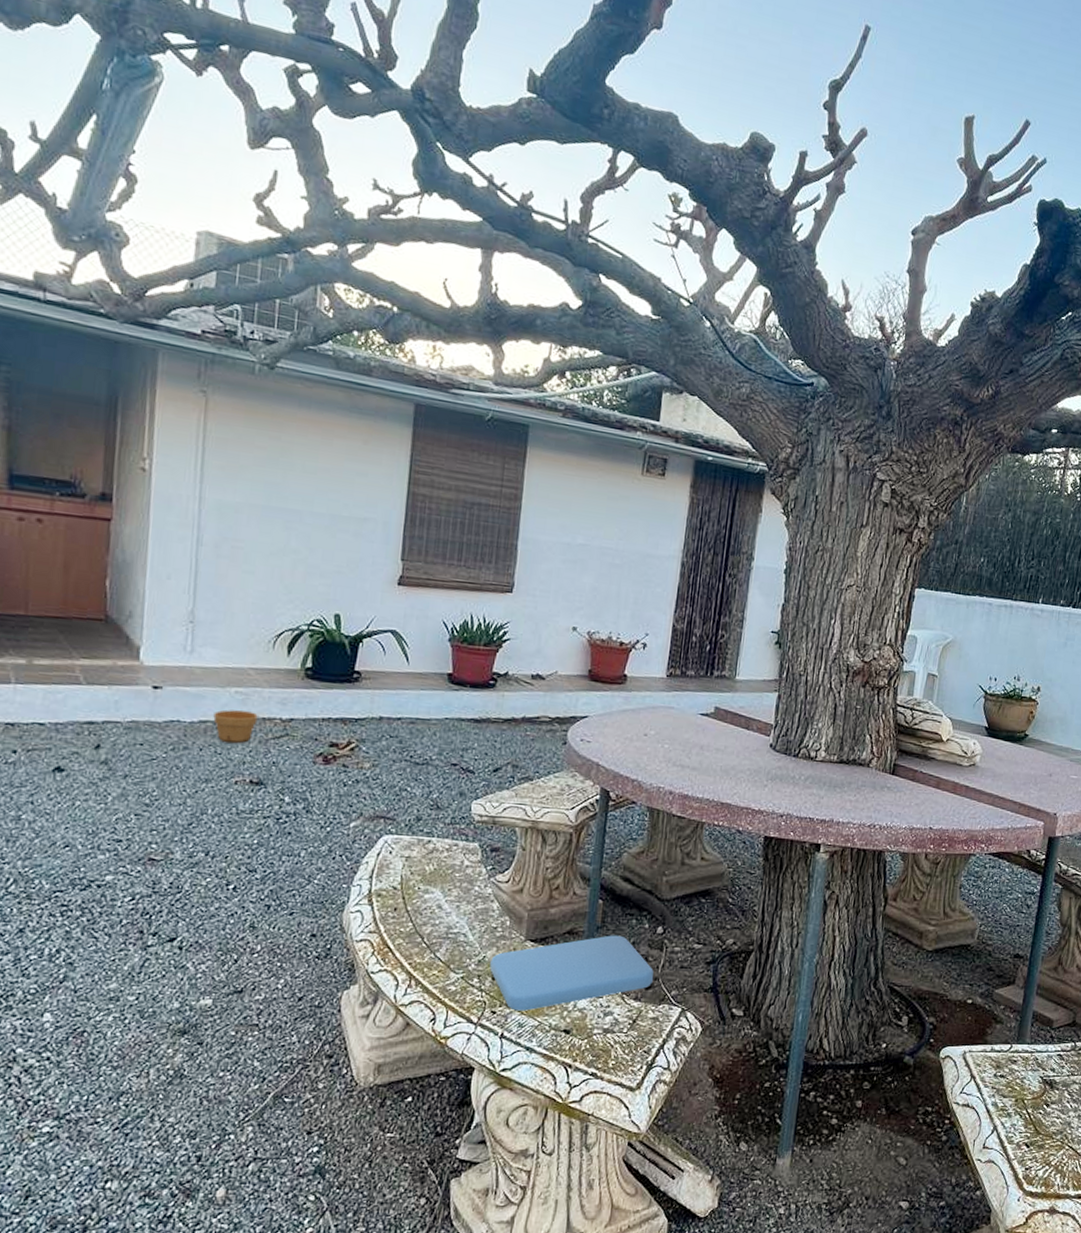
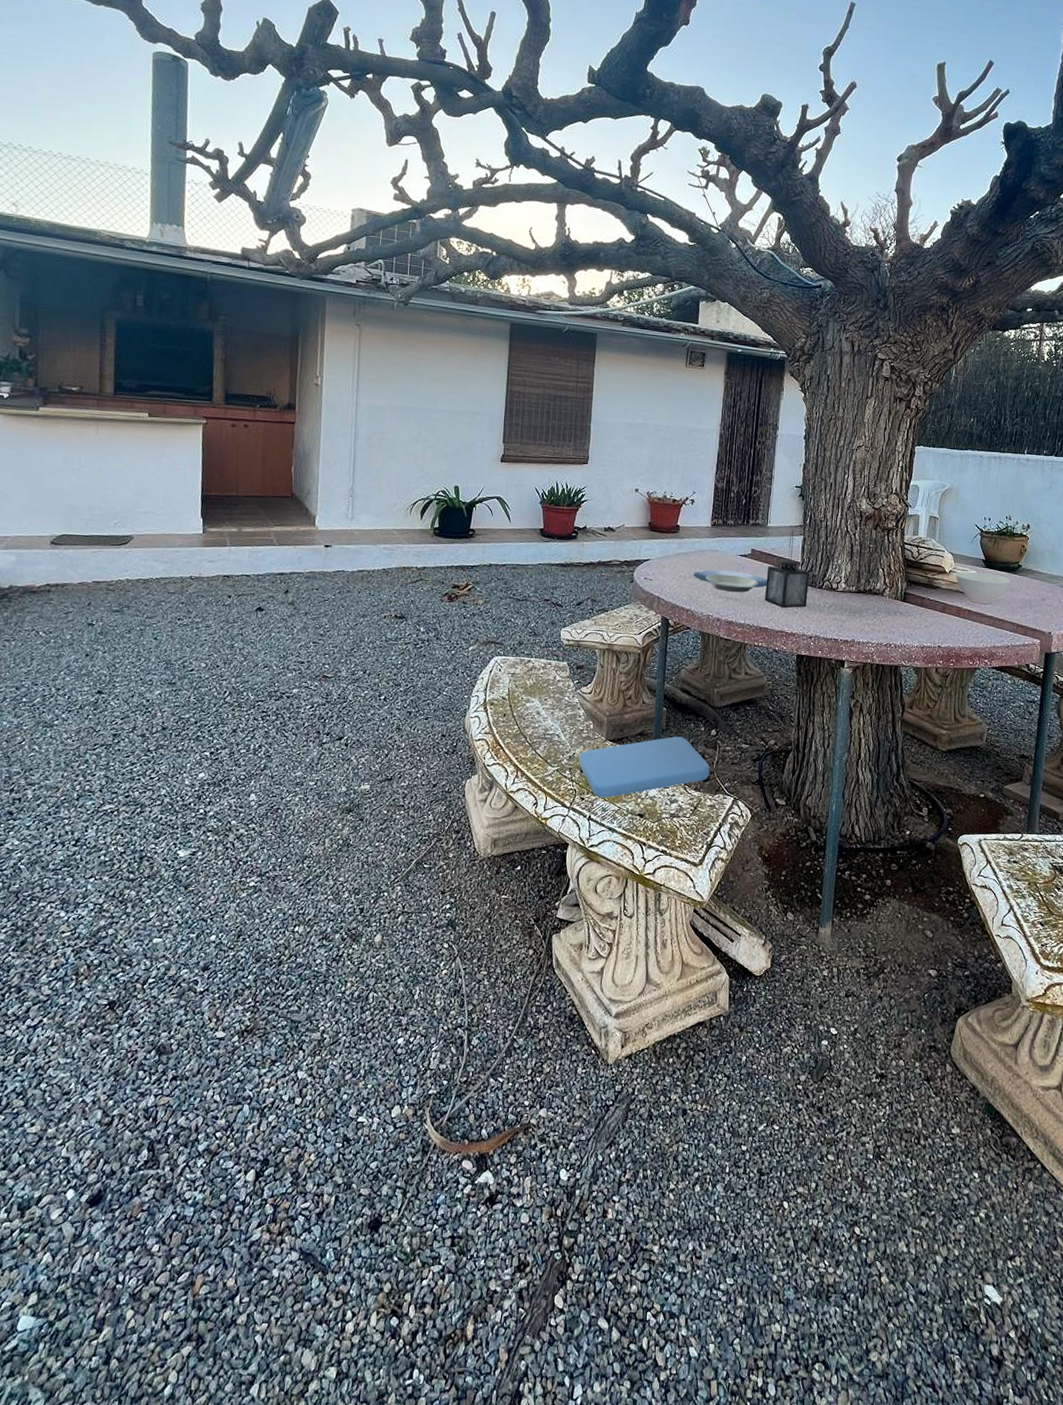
flower pot: present [213,709,258,744] -> none [368,561,400,588]
plate: none [642,731,733,761] -> present [693,570,767,593]
lantern: none [728,686,784,780] -> present [765,531,810,608]
bowl: none [953,740,1015,780] -> present [955,572,1011,605]

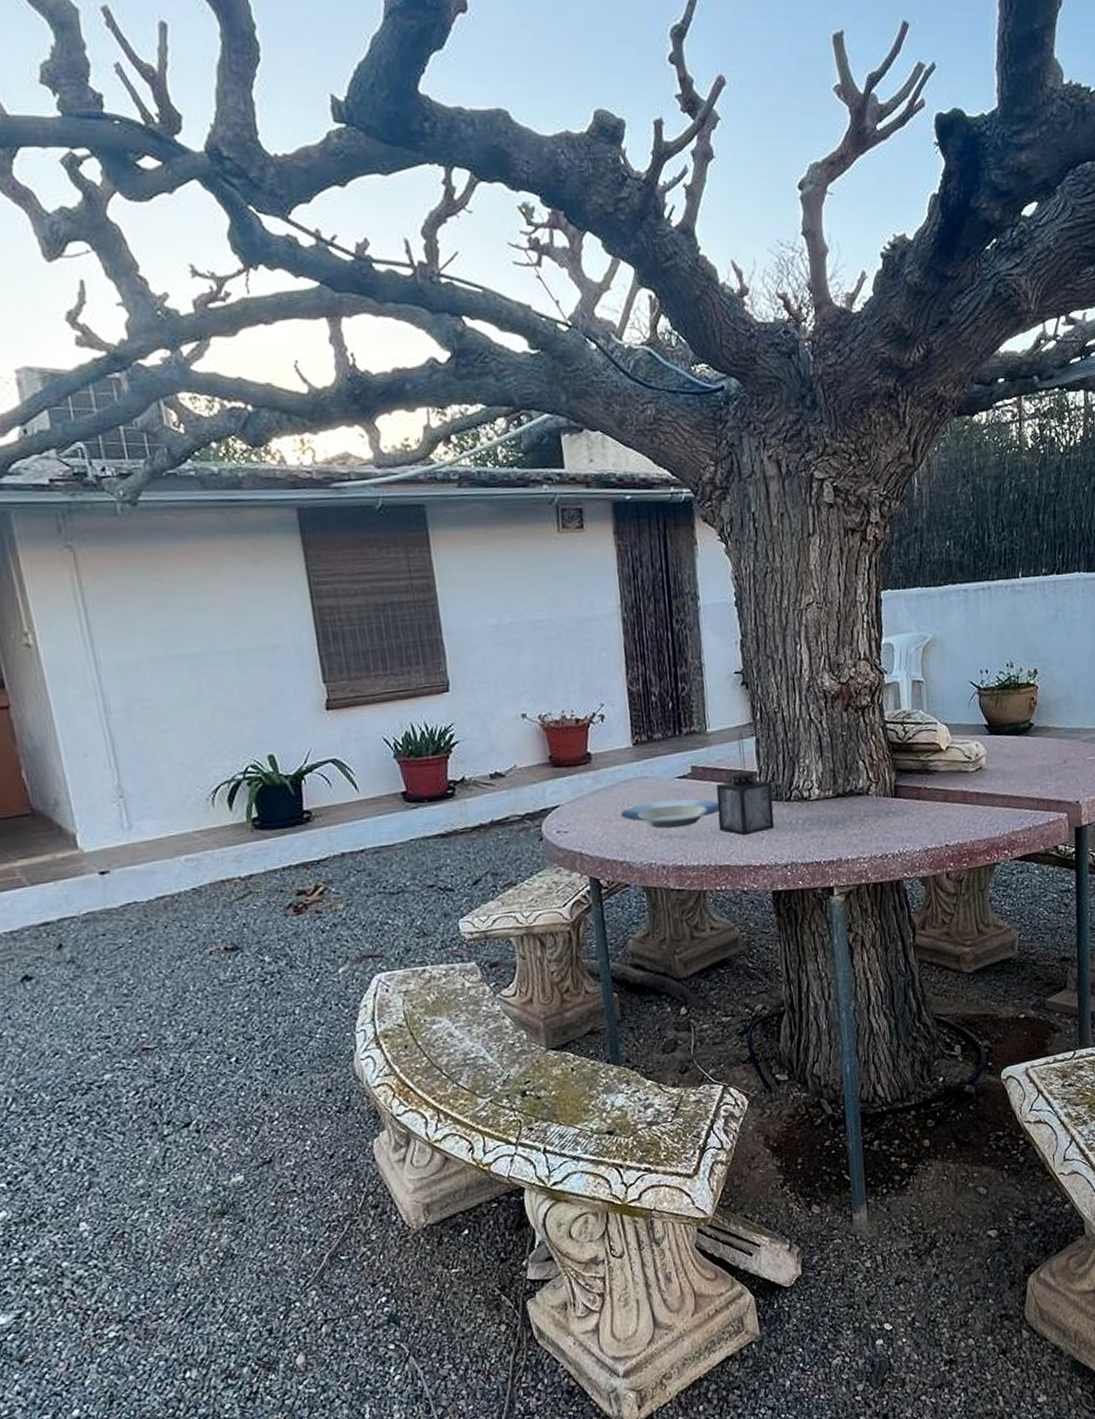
cushion: present [578,736,710,798] -> none [515,1025,688,1123]
bowl: present [955,572,1011,605] -> none [954,741,1023,783]

